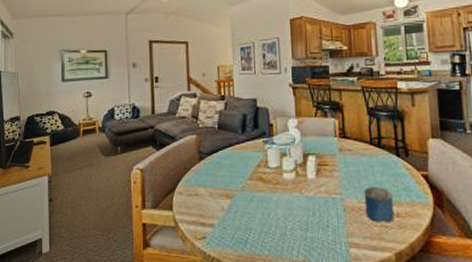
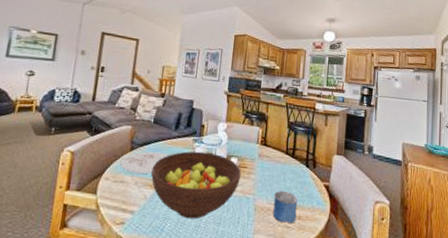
plate: none [191,160,240,185] -> present [120,151,169,174]
fruit bowl: none [225,153,323,227] -> present [151,151,241,219]

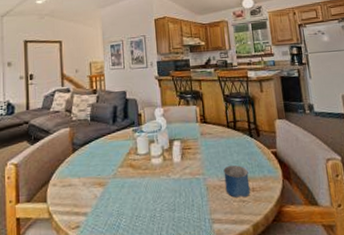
plate: present [120,151,169,174] -> none [65,149,112,175]
fruit bowl: present [151,151,241,219] -> none [97,140,187,211]

